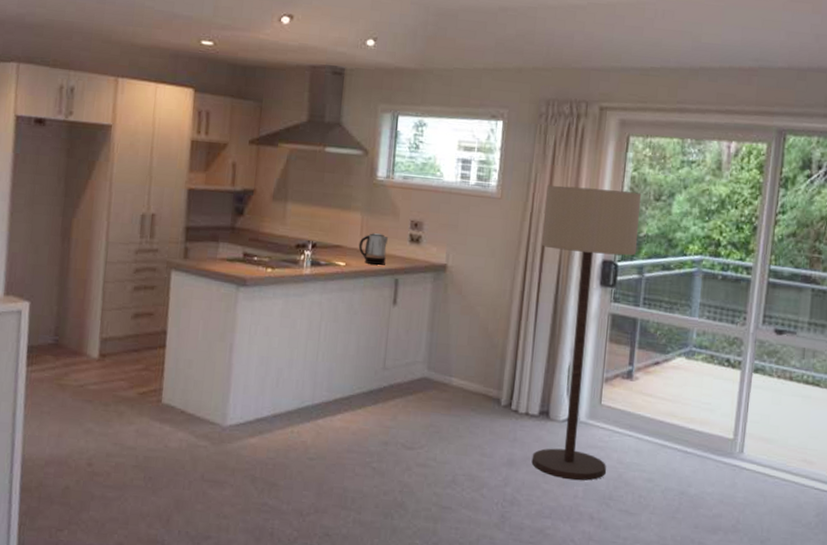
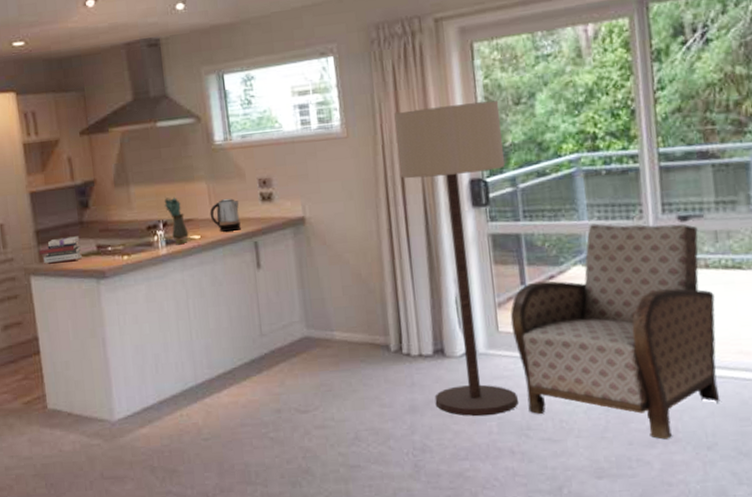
books: none [184,238,229,265] -> present [38,236,83,264]
vase: none [317,219,335,268] -> present [164,196,189,245]
armchair: none [613,322,792,528] -> present [510,223,721,440]

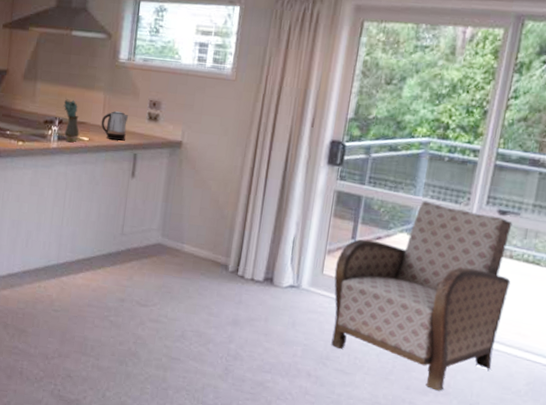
floor lamp: present [393,100,518,416] -> none [255,68,373,342]

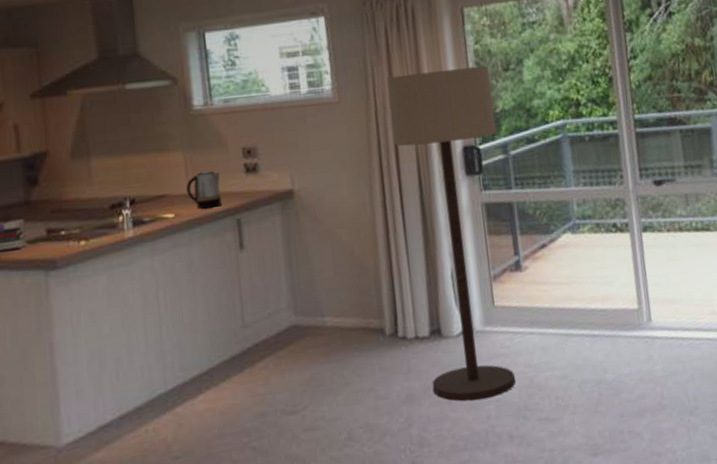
vase: present [63,98,80,143] -> none [132,169,161,226]
floor lamp: none [255,68,373,342] -> present [386,66,516,401]
armchair: present [331,201,513,391] -> none [505,188,699,408]

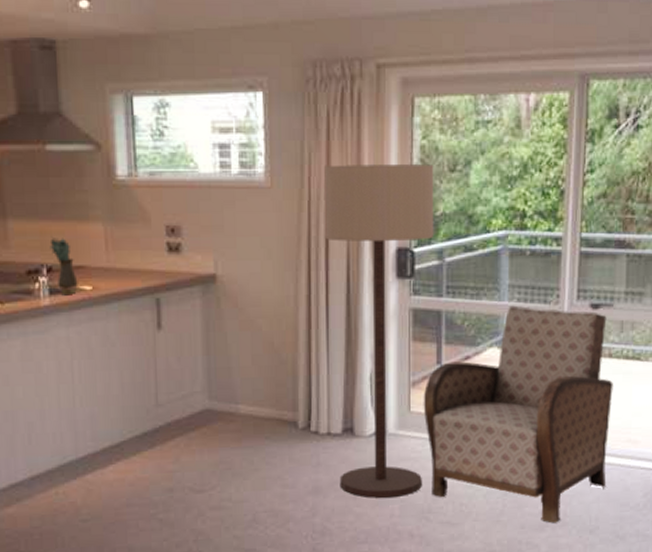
vase: none [132,169,161,226] -> present [49,236,78,296]
kettle: present [186,170,222,209] -> none [105,244,142,284]
armchair: none [505,188,699,408] -> present [423,305,613,523]

